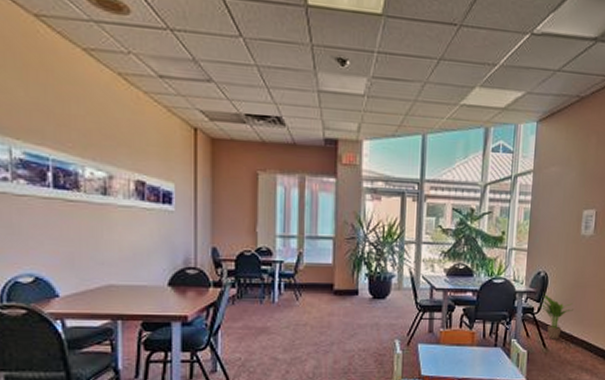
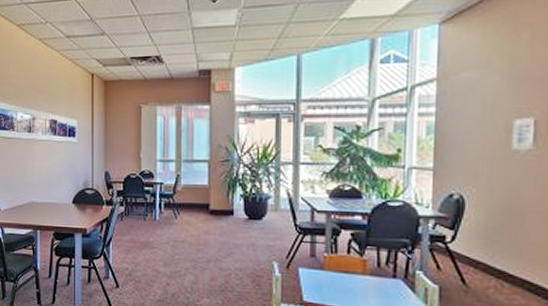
potted plant: present [539,293,573,339] -> none [453,219,506,276]

